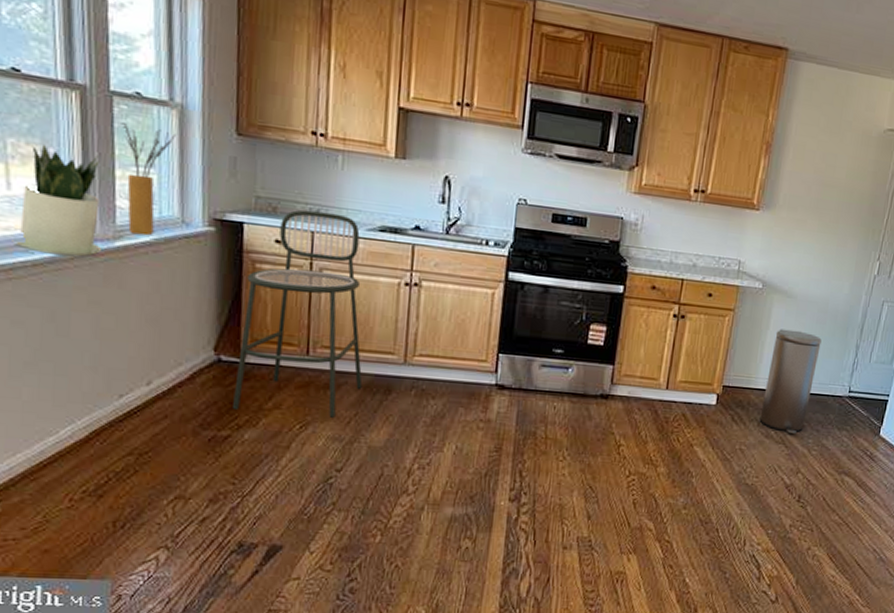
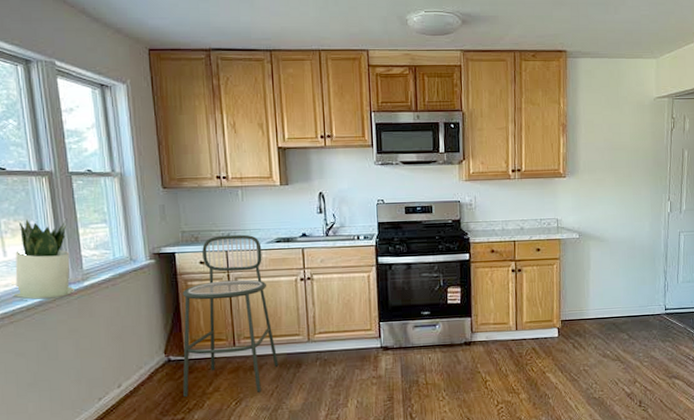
vase: present [121,123,176,236] -> none [79,194,119,275]
pedal bin: present [759,329,822,433] -> none [595,266,635,351]

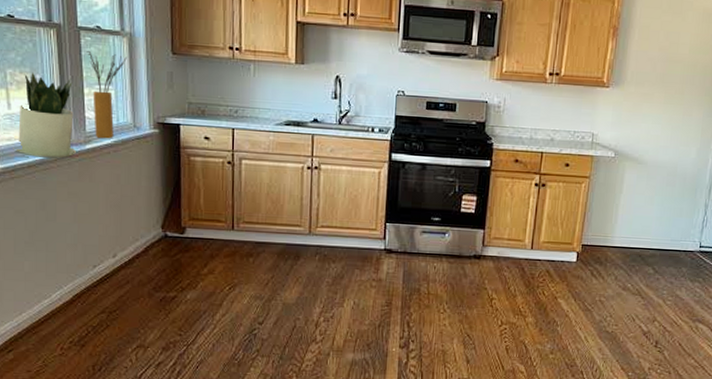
vase: none [79,194,119,275] -> present [86,51,127,139]
bar stool: present [182,234,279,398] -> none [177,111,277,280]

